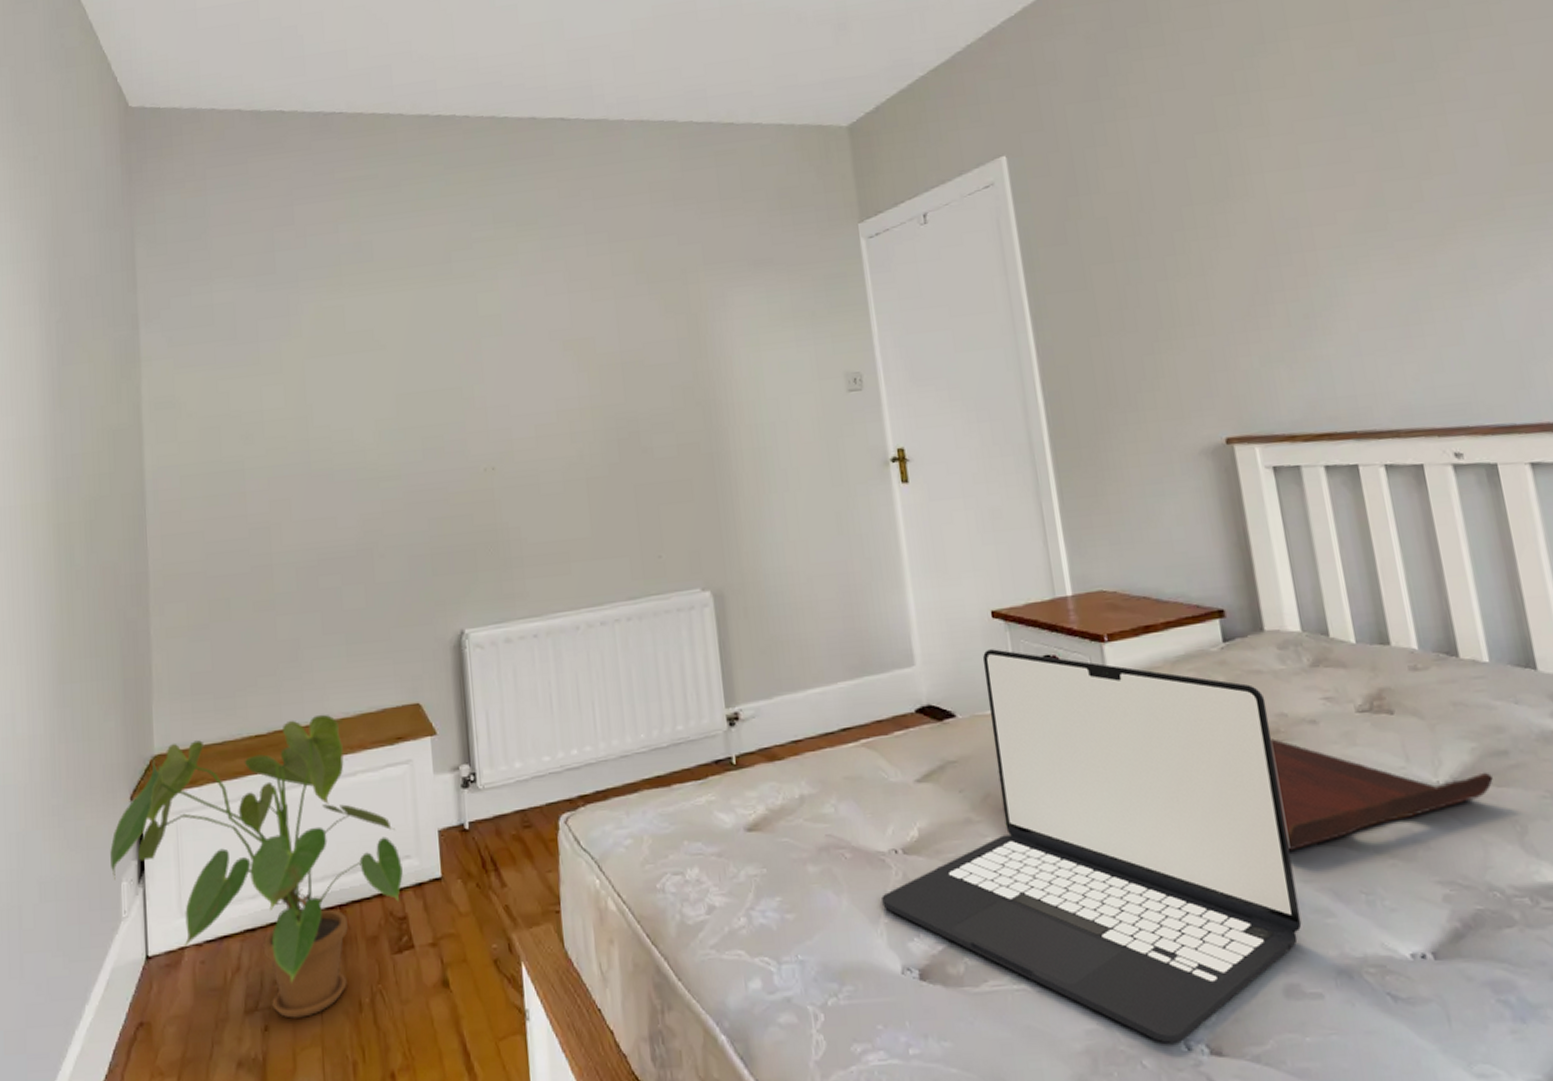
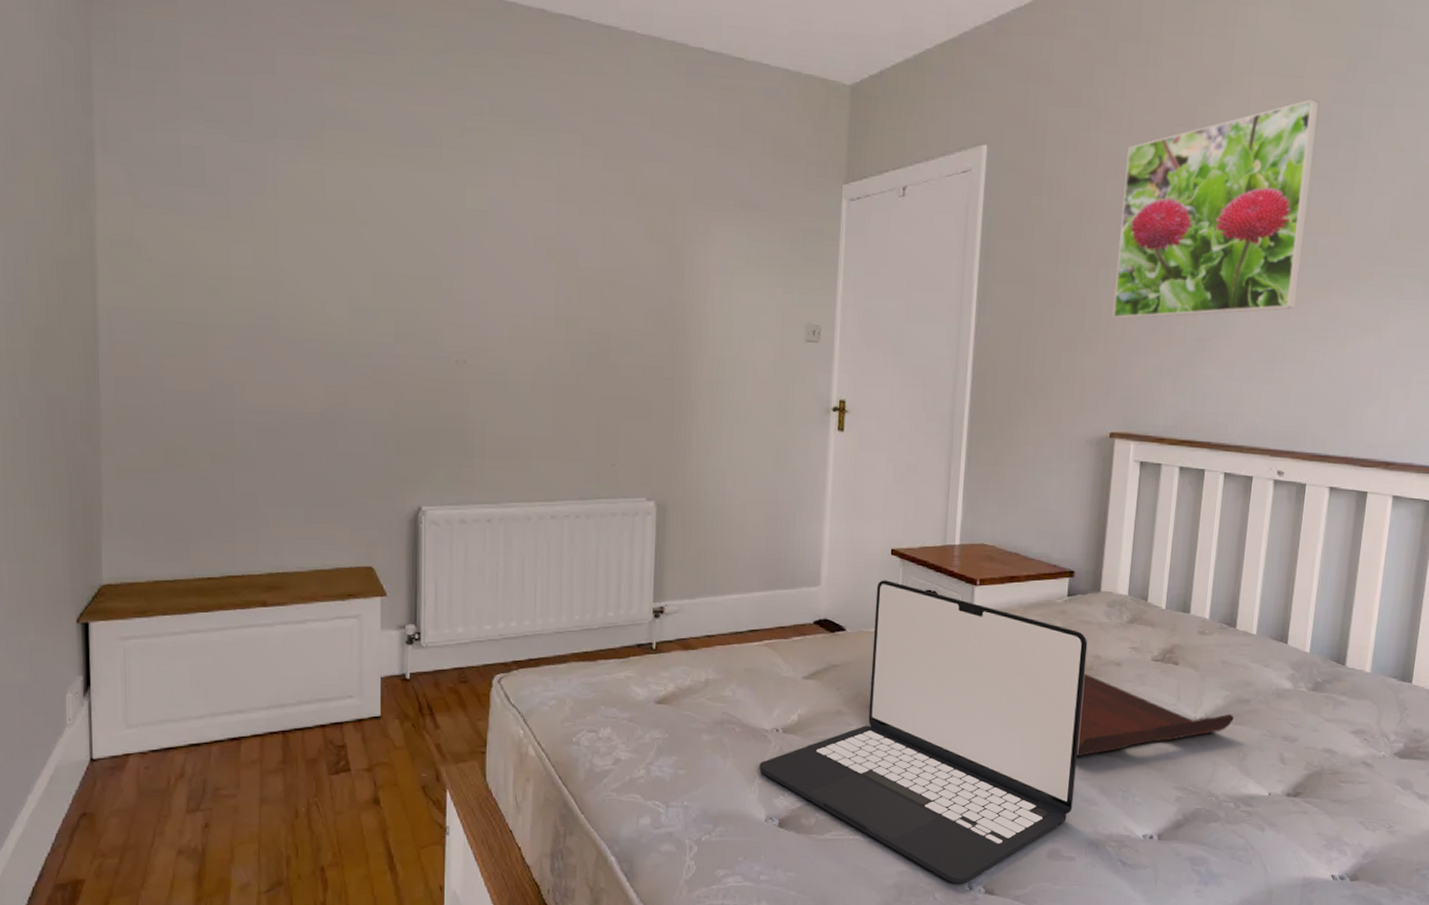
house plant: present [110,714,403,1019] -> none [55,566,344,819]
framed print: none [1165,39,1417,310] -> present [1112,99,1320,320]

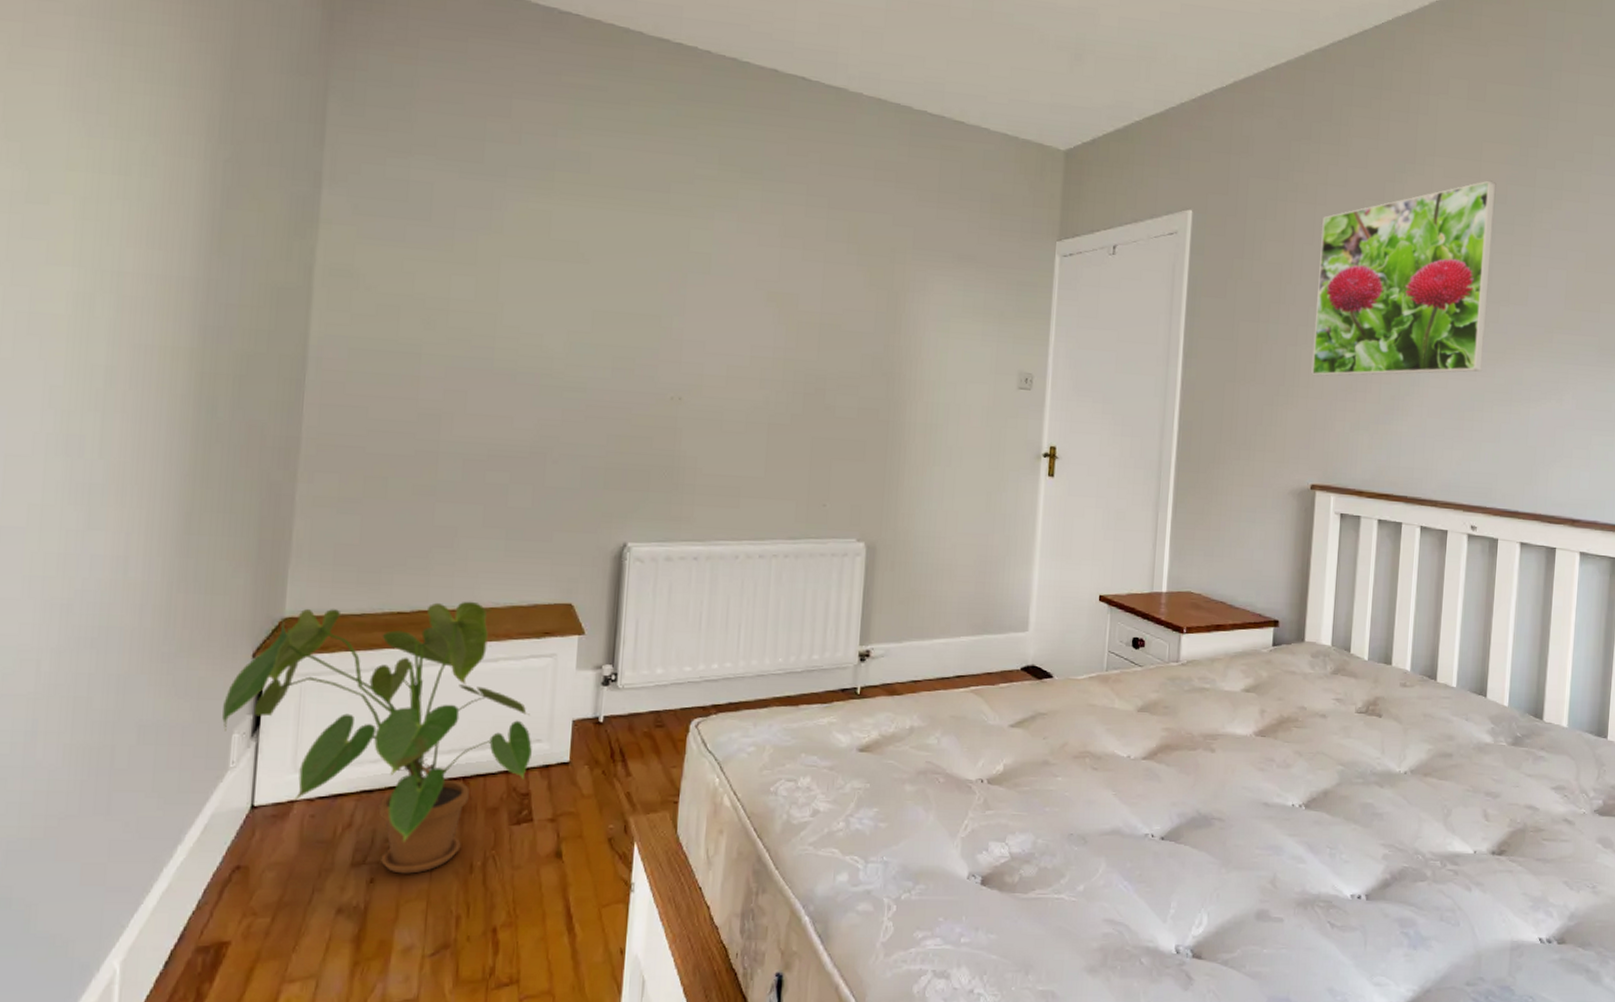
house plant: none [55,566,344,819] -> present [222,601,532,874]
laptop: present [759,580,1088,884] -> none [962,626,1293,947]
serving tray: present [1076,674,1234,757] -> none [1283,725,1437,812]

